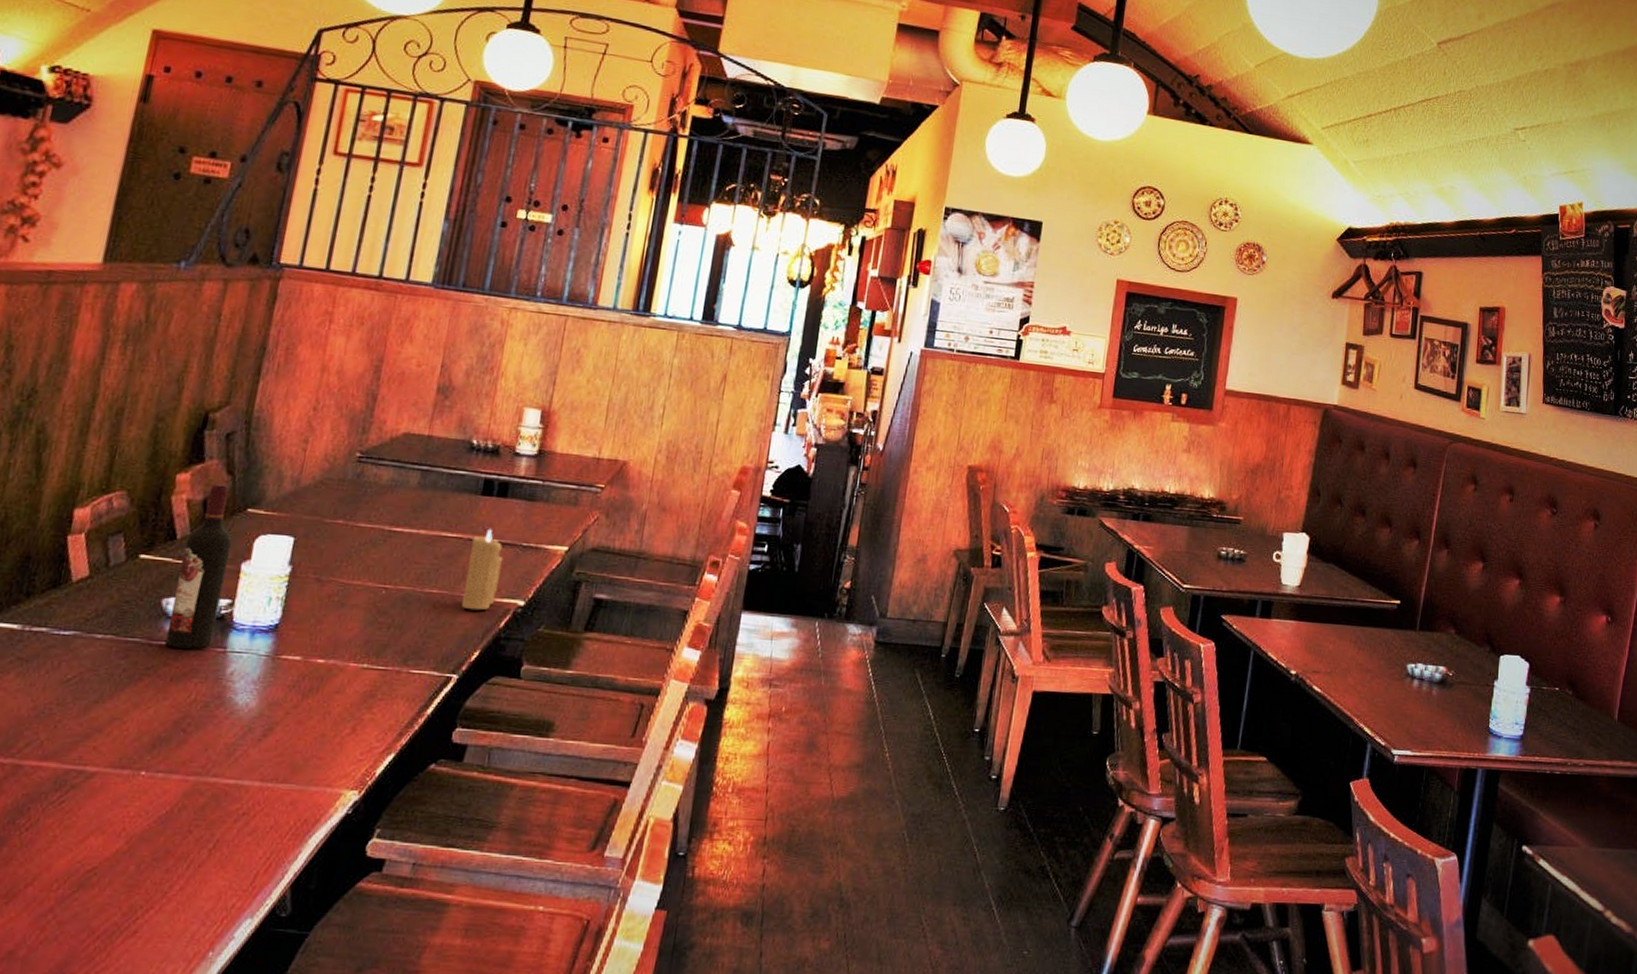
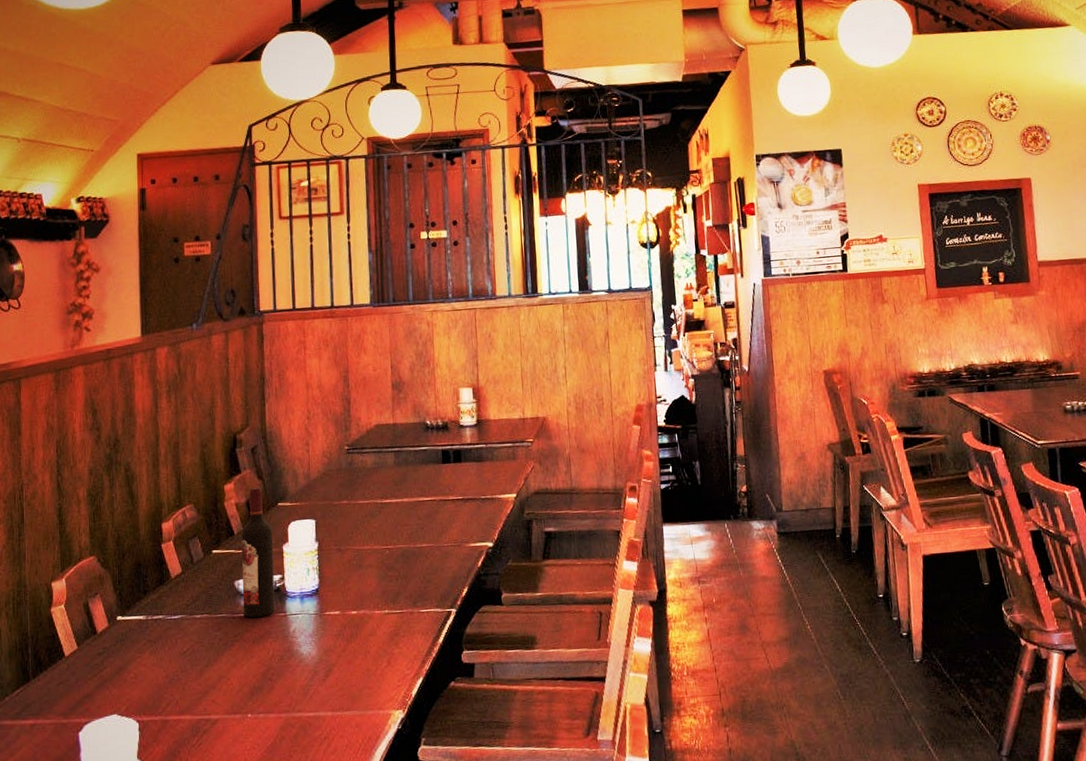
candle: present [461,528,504,611] -> none [443,489,470,556]

